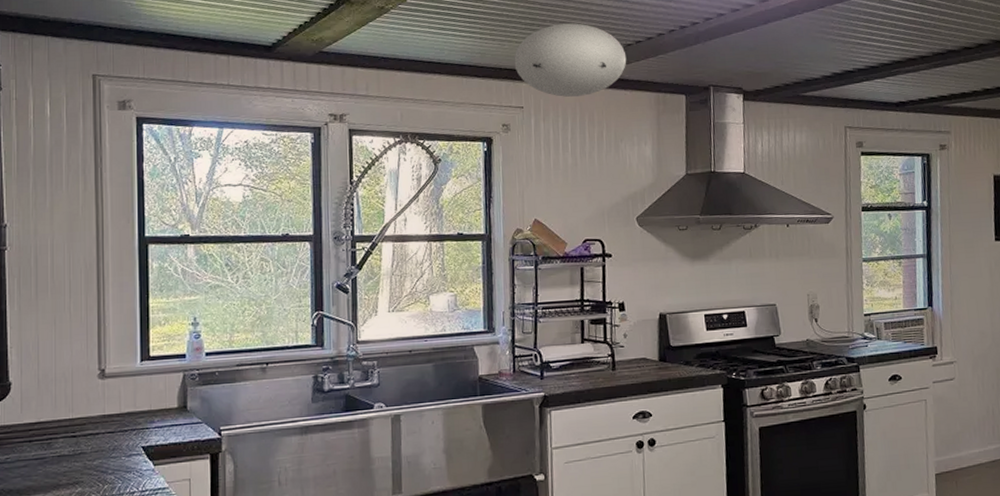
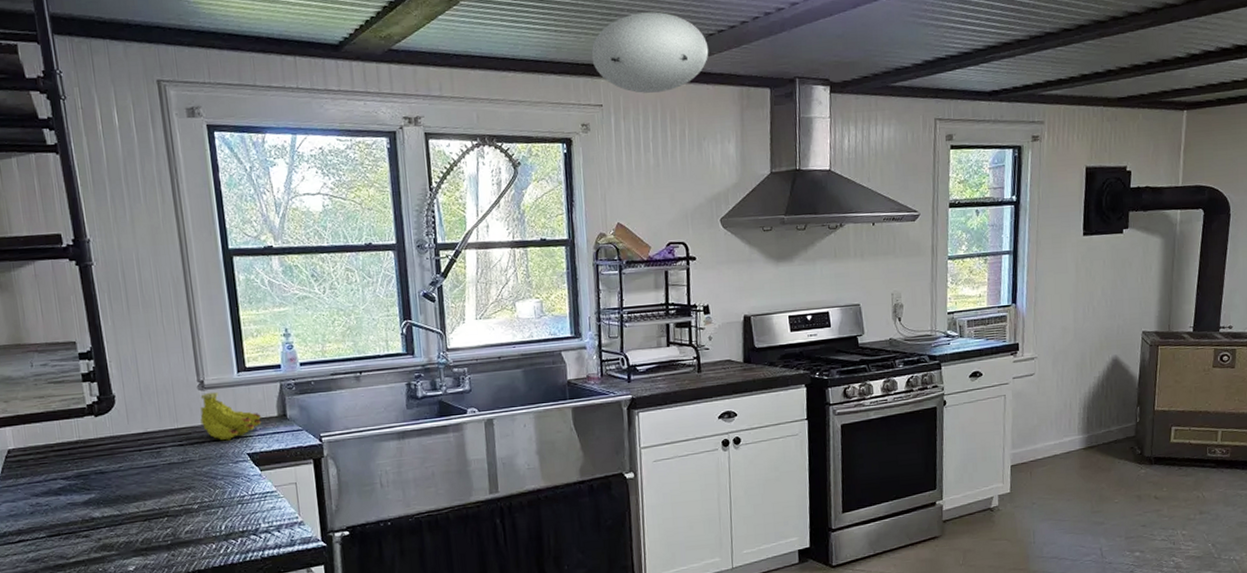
fruit: none [97,381,161,433] -> present [200,391,262,441]

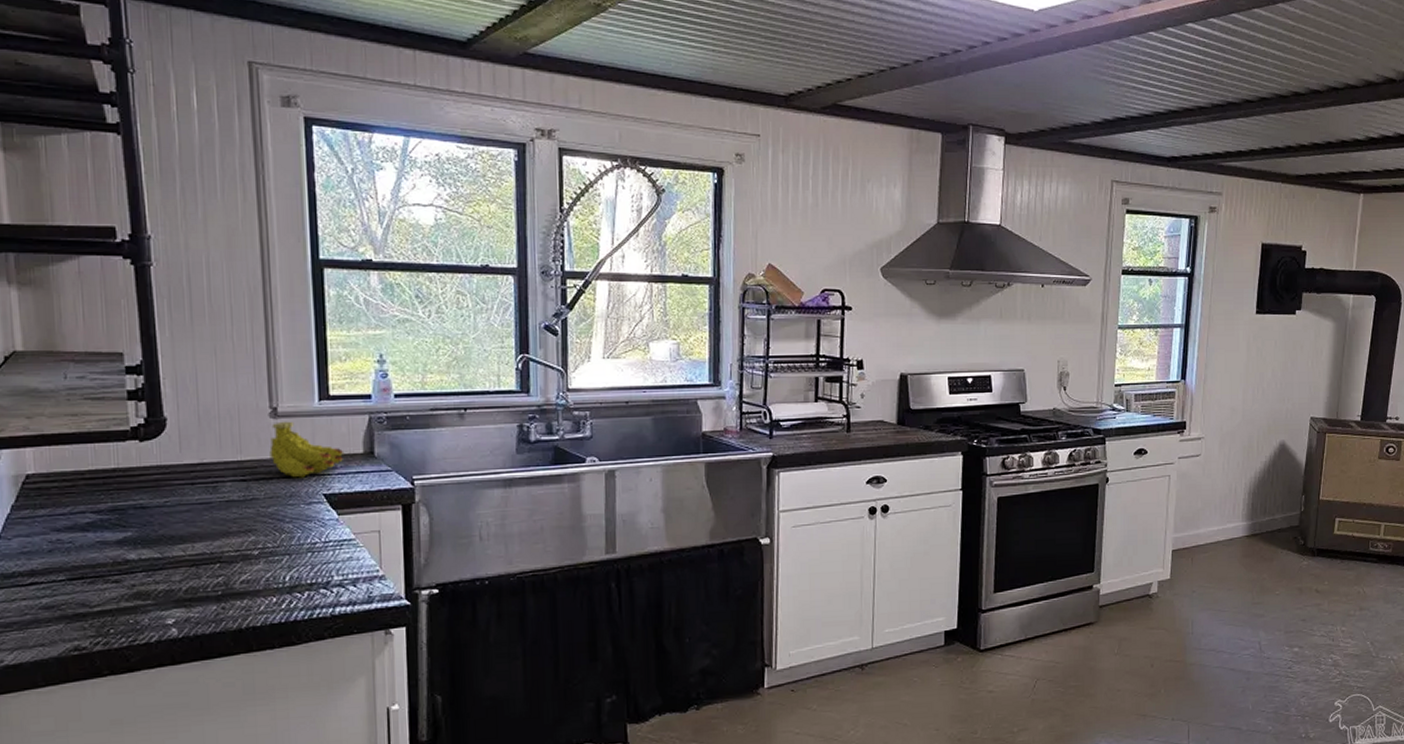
ceiling light: present [591,12,709,93] -> none [751,40,879,127]

